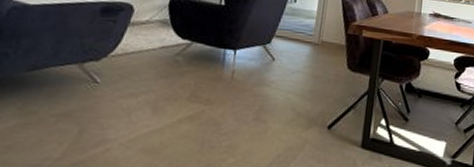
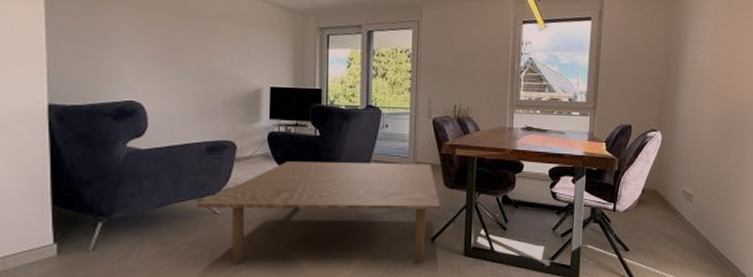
coffee table: none [75,30,342,154] -> present [196,161,441,264]

